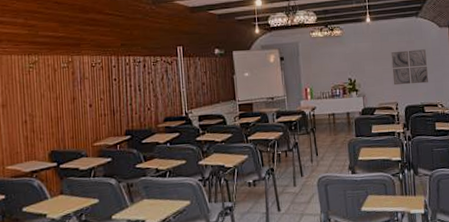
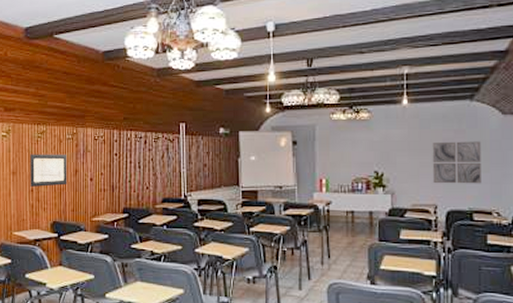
wall art: none [22,82,65,118] -> present [30,154,67,187]

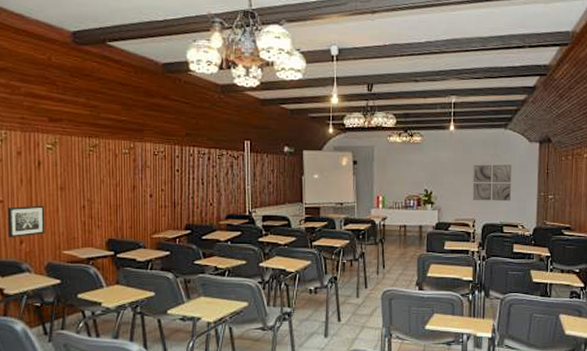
wall art: present [30,154,67,187] -> none [81,168,124,203]

